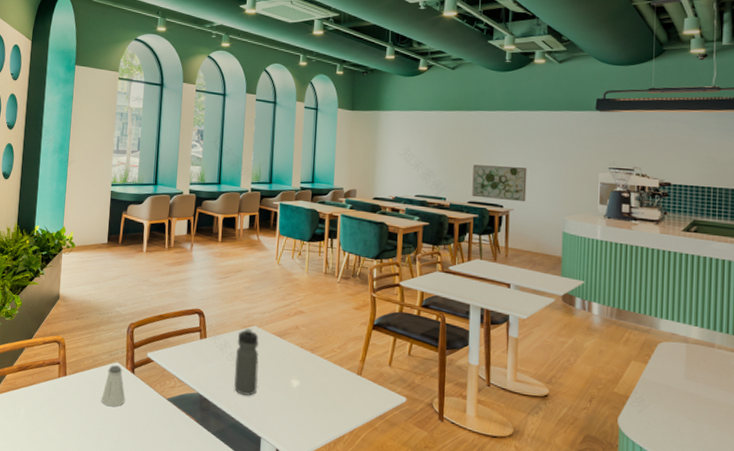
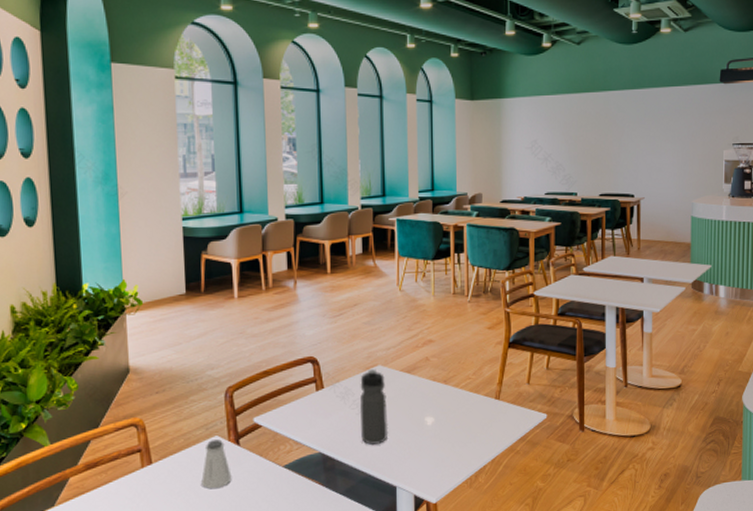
wall art: present [472,164,527,202] -> none [603,150,657,189]

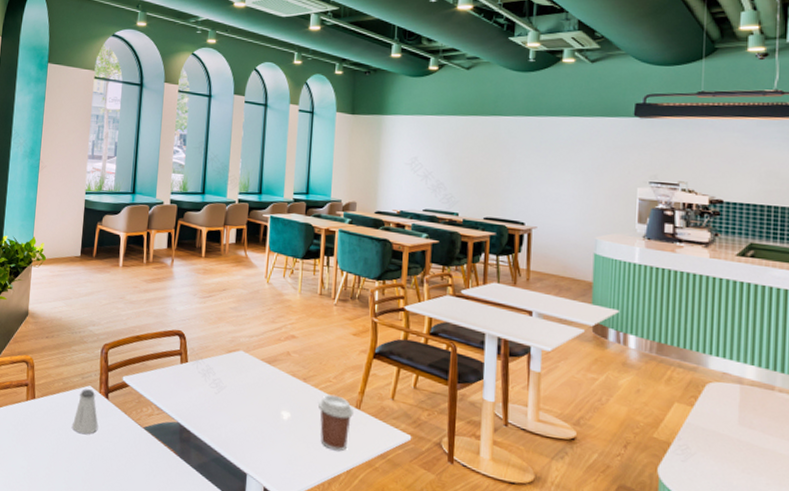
water bottle: present [360,369,389,446] -> none [218,353,245,428]
coffee cup: none [459,390,493,444] -> present [317,394,353,452]

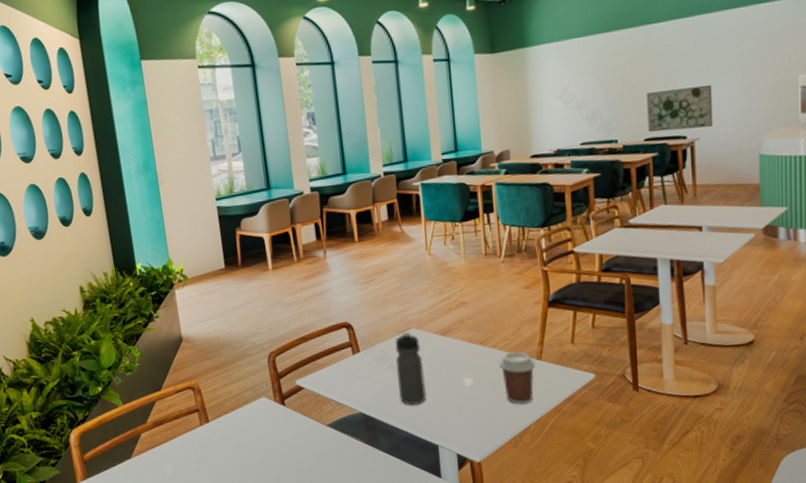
saltshaker: present [72,389,99,435] -> none [253,400,281,445]
water bottle: none [218,353,245,428] -> present [395,332,427,406]
wall art: none [488,176,553,220] -> present [647,84,713,133]

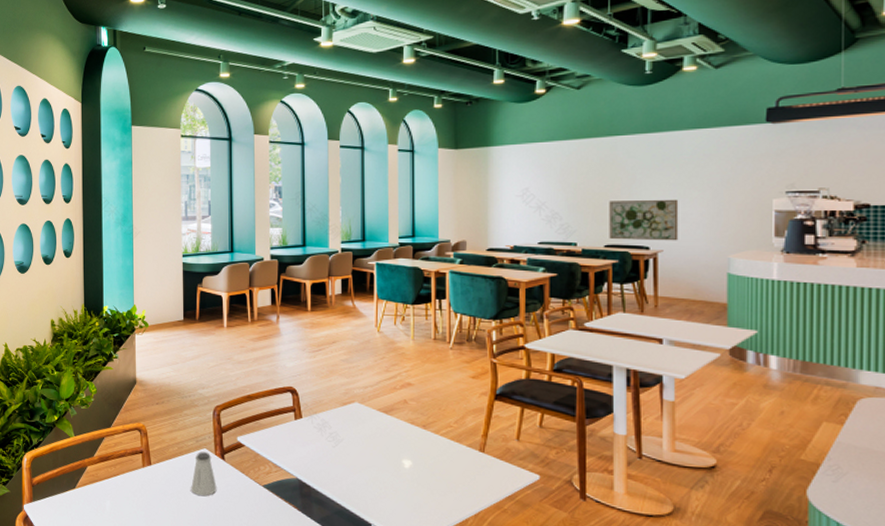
saltshaker: none [253,400,281,445] -> present [191,452,217,497]
water bottle: present [395,332,427,406] -> none [337,405,364,480]
coffee cup: present [498,351,535,405] -> none [439,439,477,496]

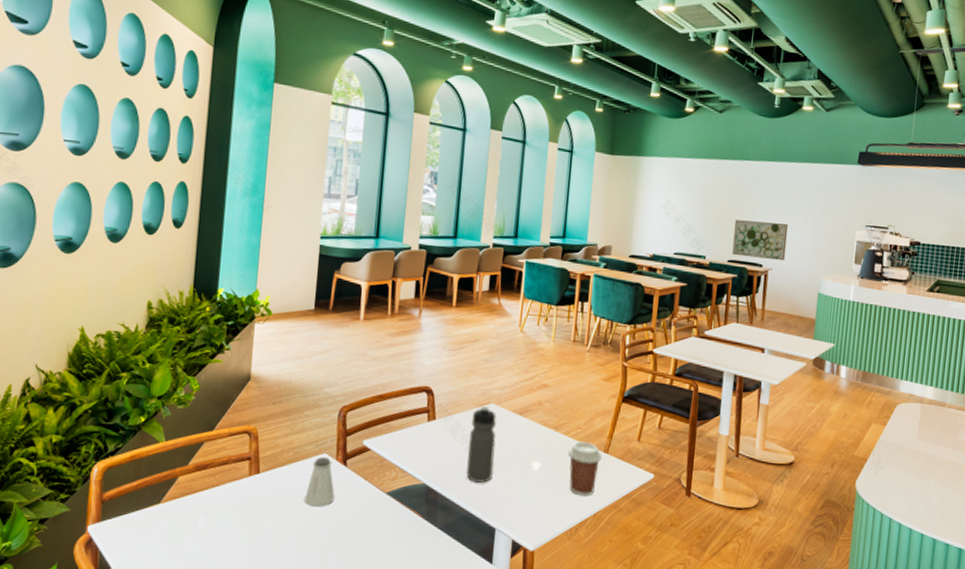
water bottle: none [337,405,364,480] -> present [466,406,497,484]
coffee cup: none [439,439,477,496] -> present [567,441,602,496]

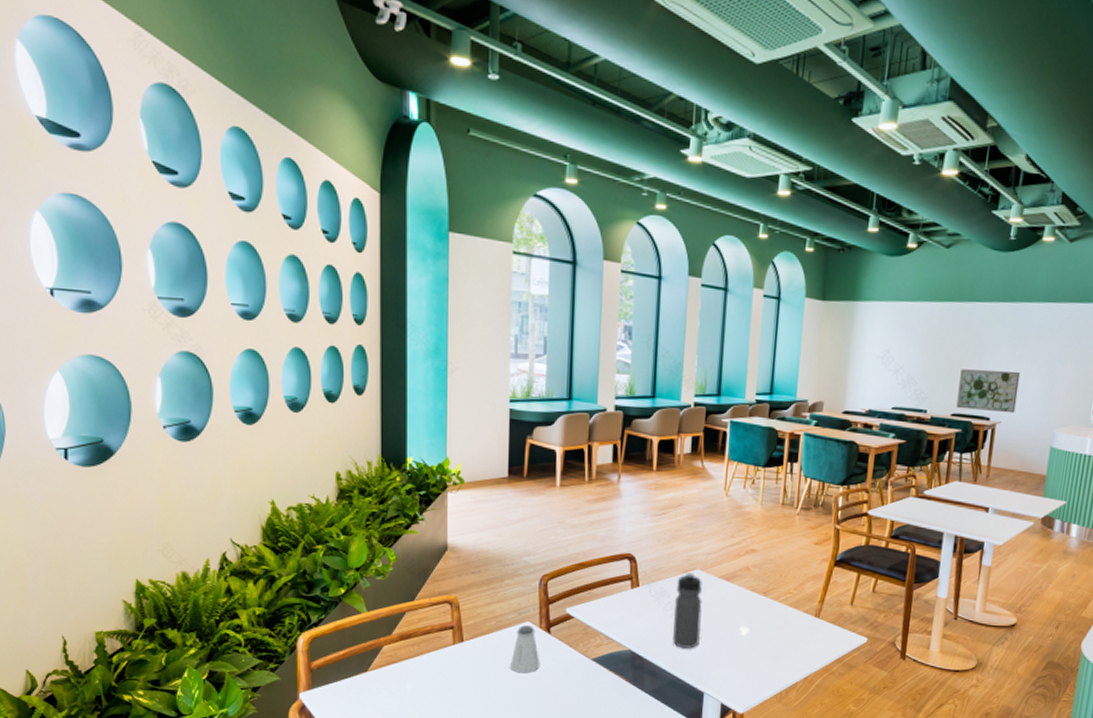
coffee cup: present [567,441,602,496] -> none [777,606,813,660]

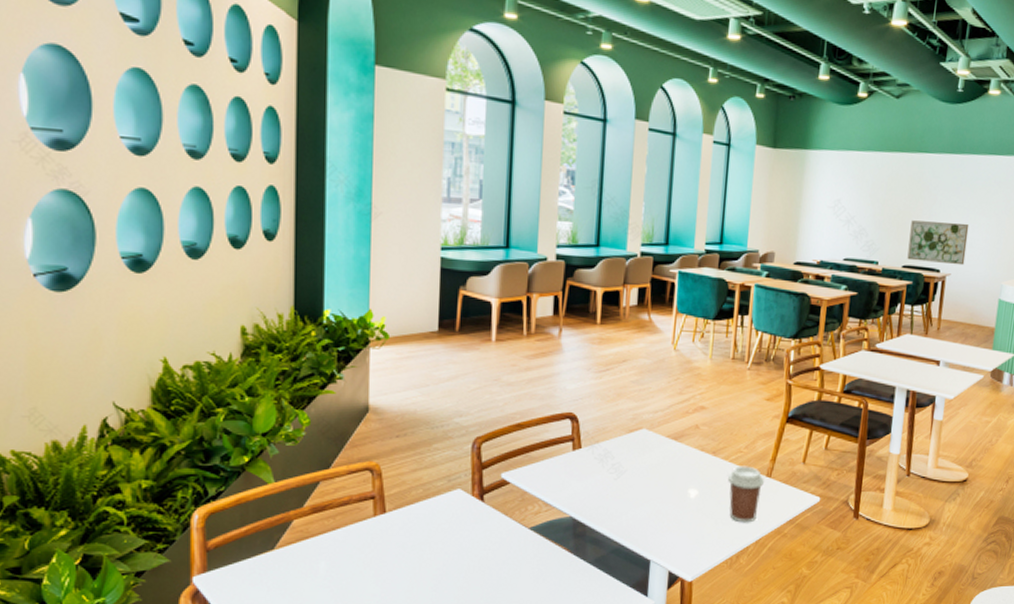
saltshaker: present [510,625,540,674] -> none [438,493,472,546]
water bottle: present [673,573,702,649] -> none [617,432,649,515]
coffee cup: none [777,606,813,660] -> present [727,465,764,523]

